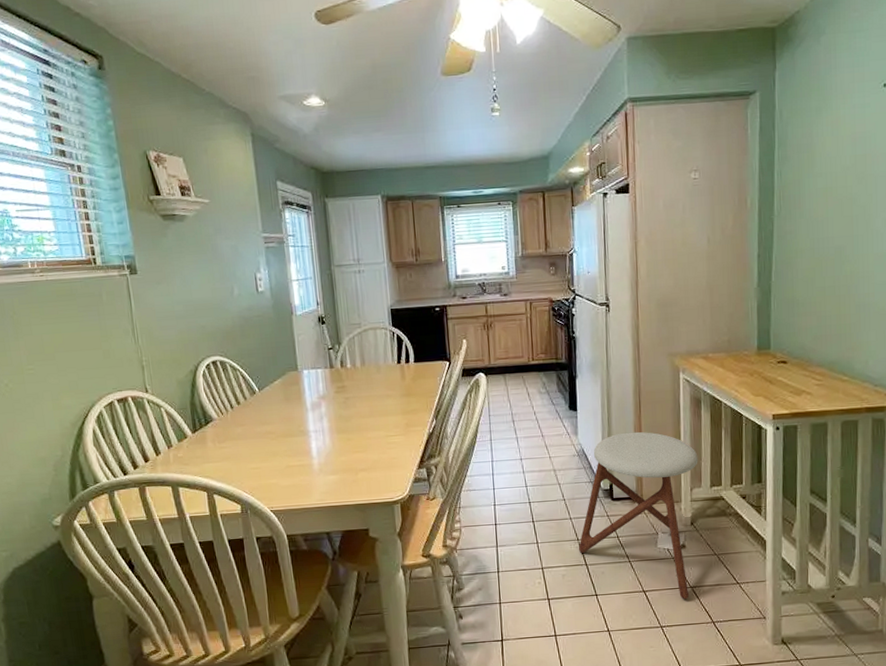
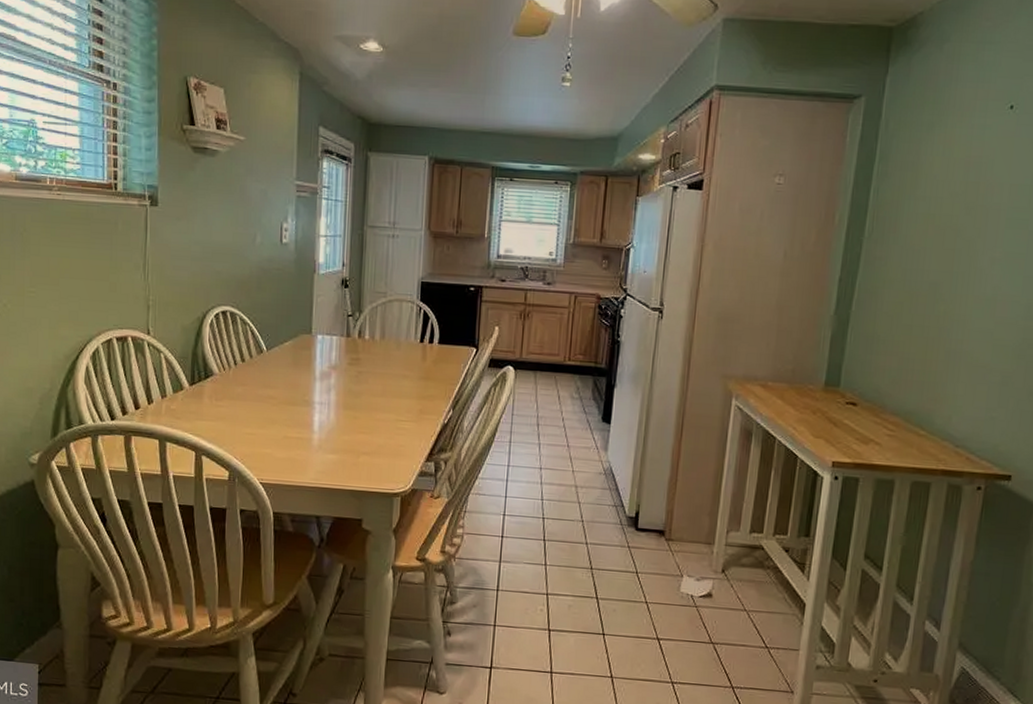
stool: present [578,431,698,600] -> none [590,456,741,656]

